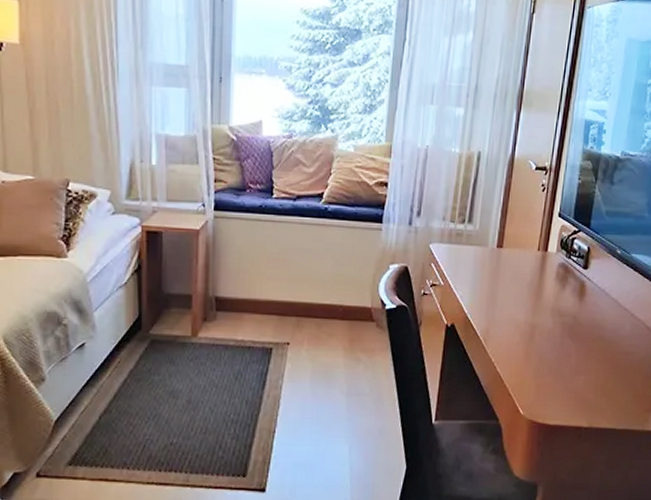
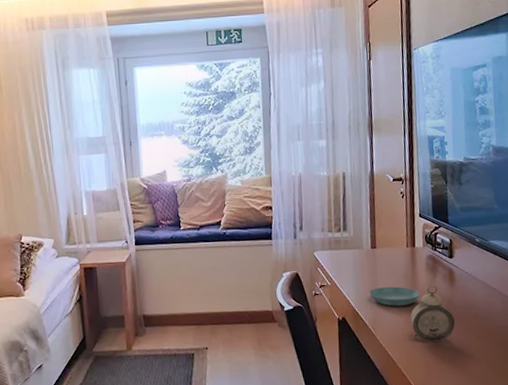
saucer: none [486,294,544,318] -> present [369,286,420,306]
alarm clock: none [527,297,578,363] -> present [410,284,456,343]

